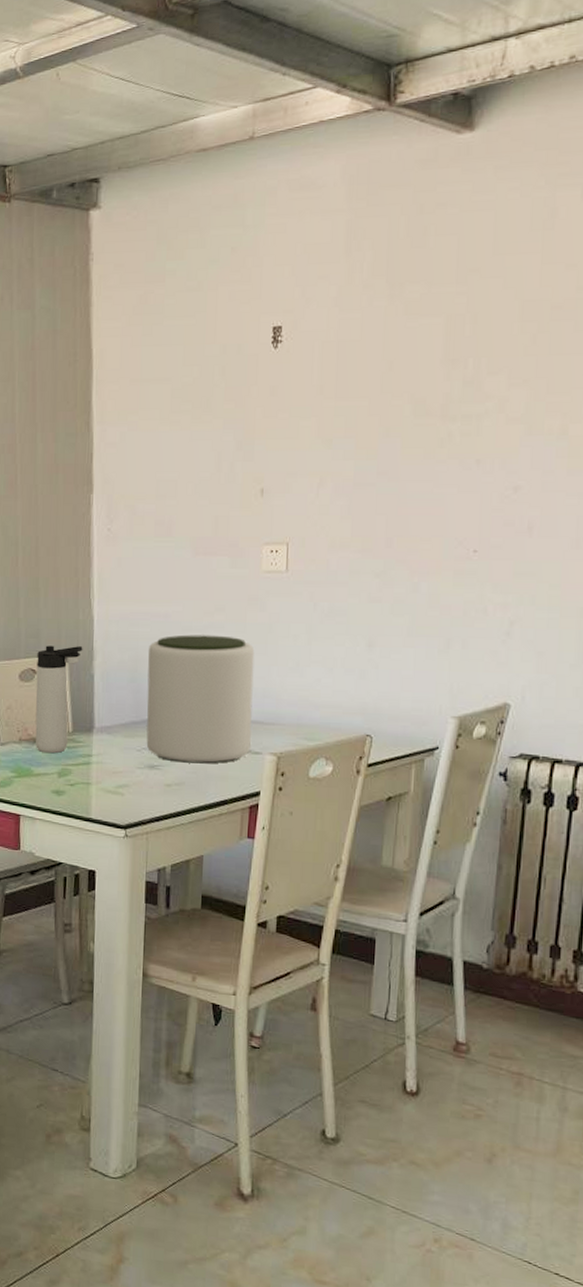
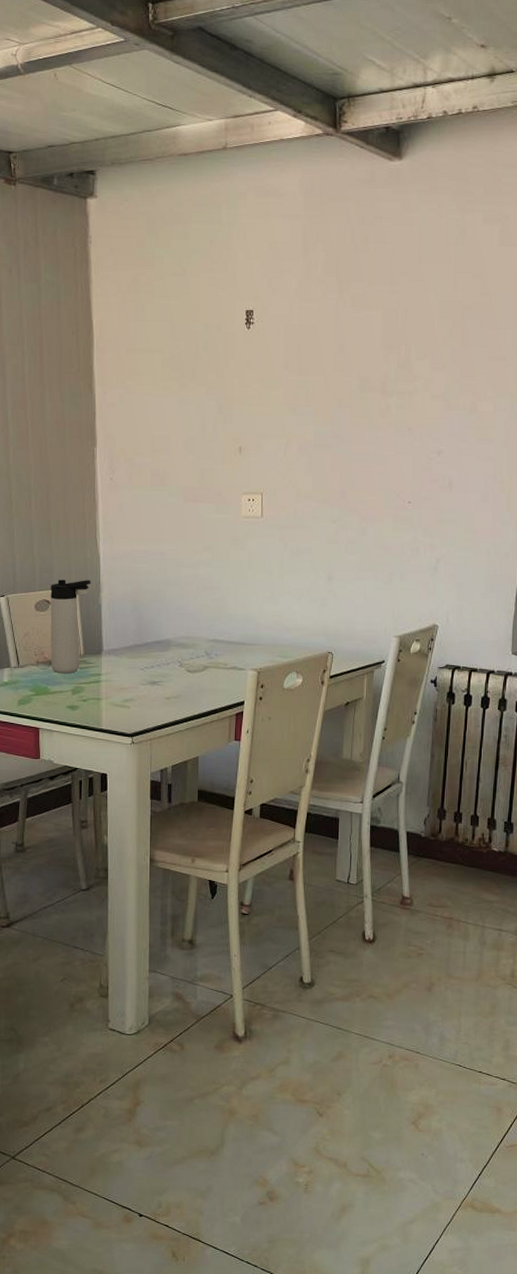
plant pot: present [146,634,255,764] -> none [147,570,237,679]

